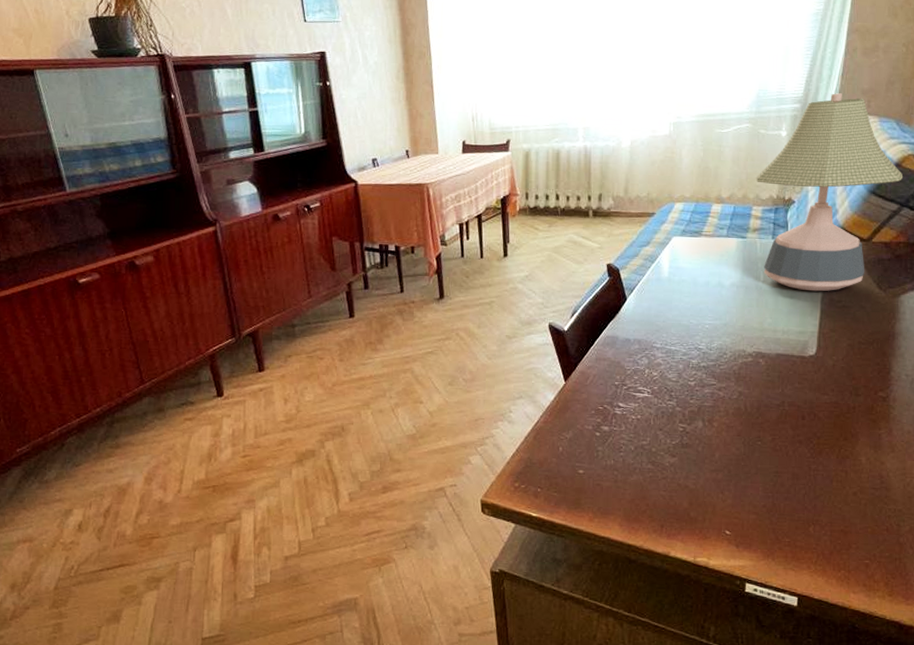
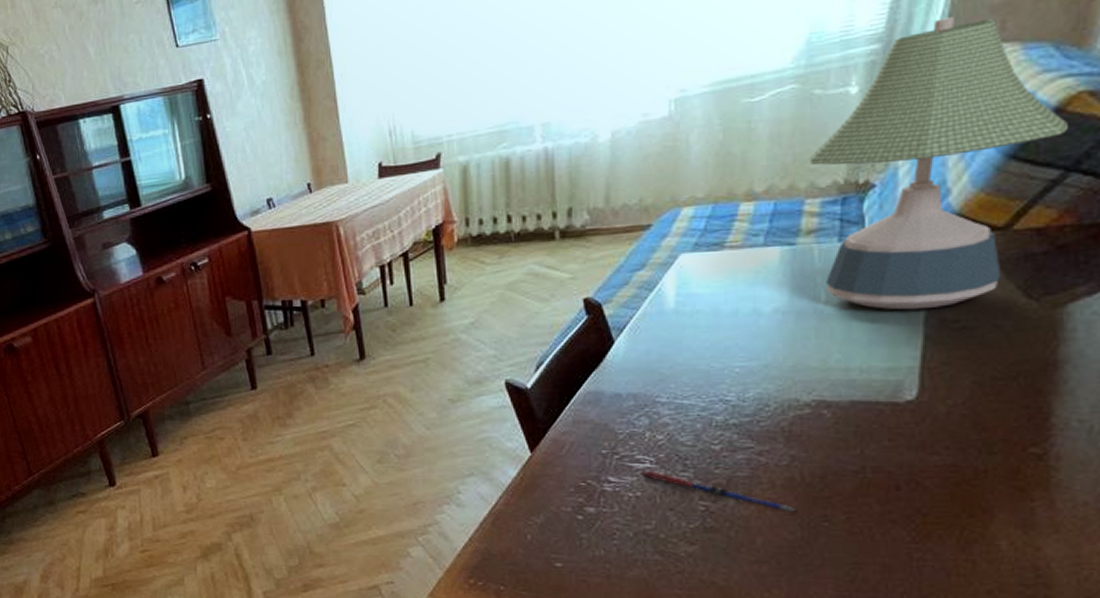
pen: none [642,398,741,434] -> present [643,470,796,513]

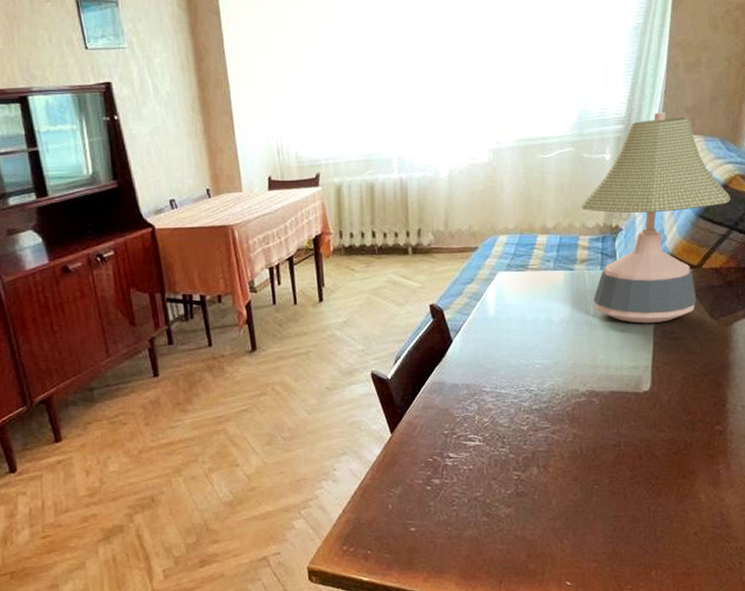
pen: present [643,470,796,513] -> none [474,447,578,479]

